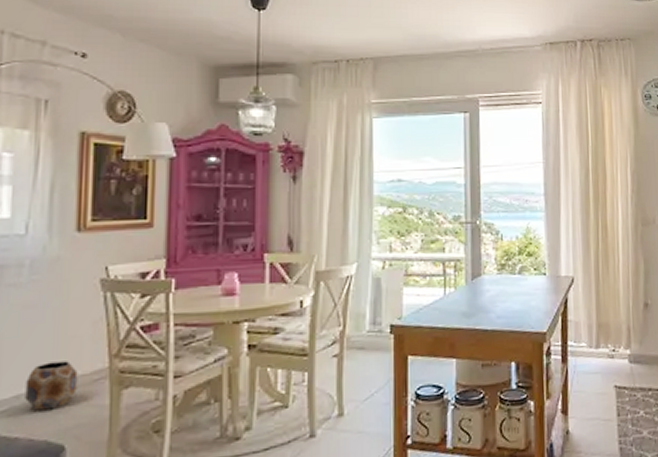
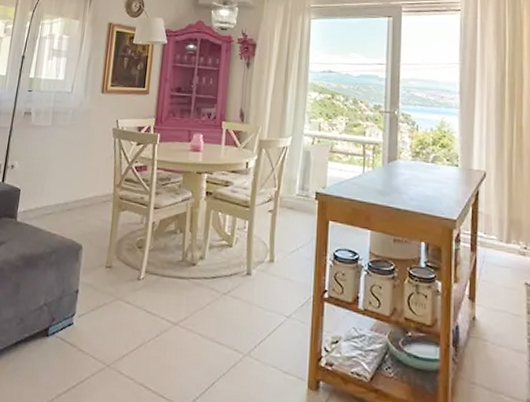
planter: present [25,361,78,411] -> none [62,184,94,218]

